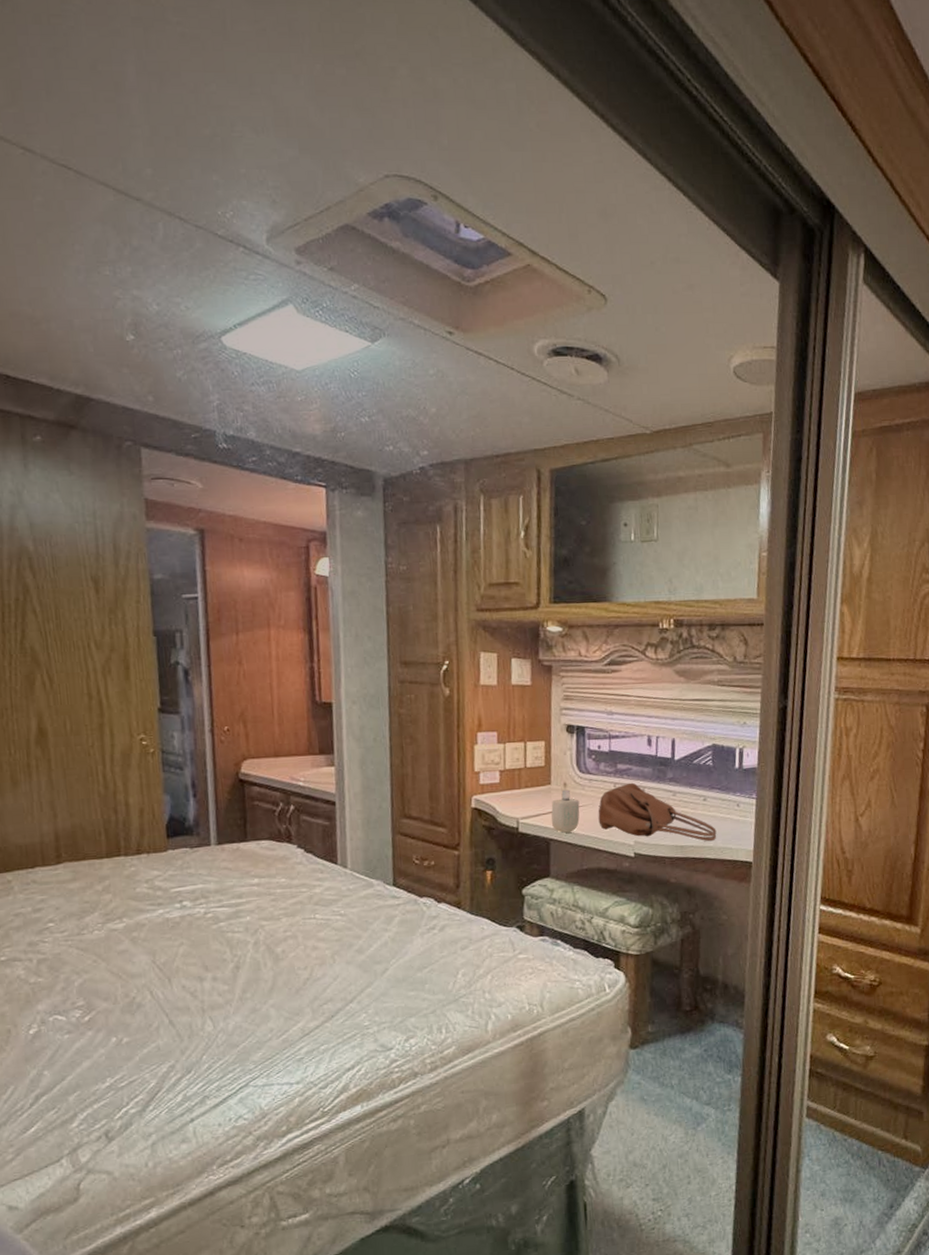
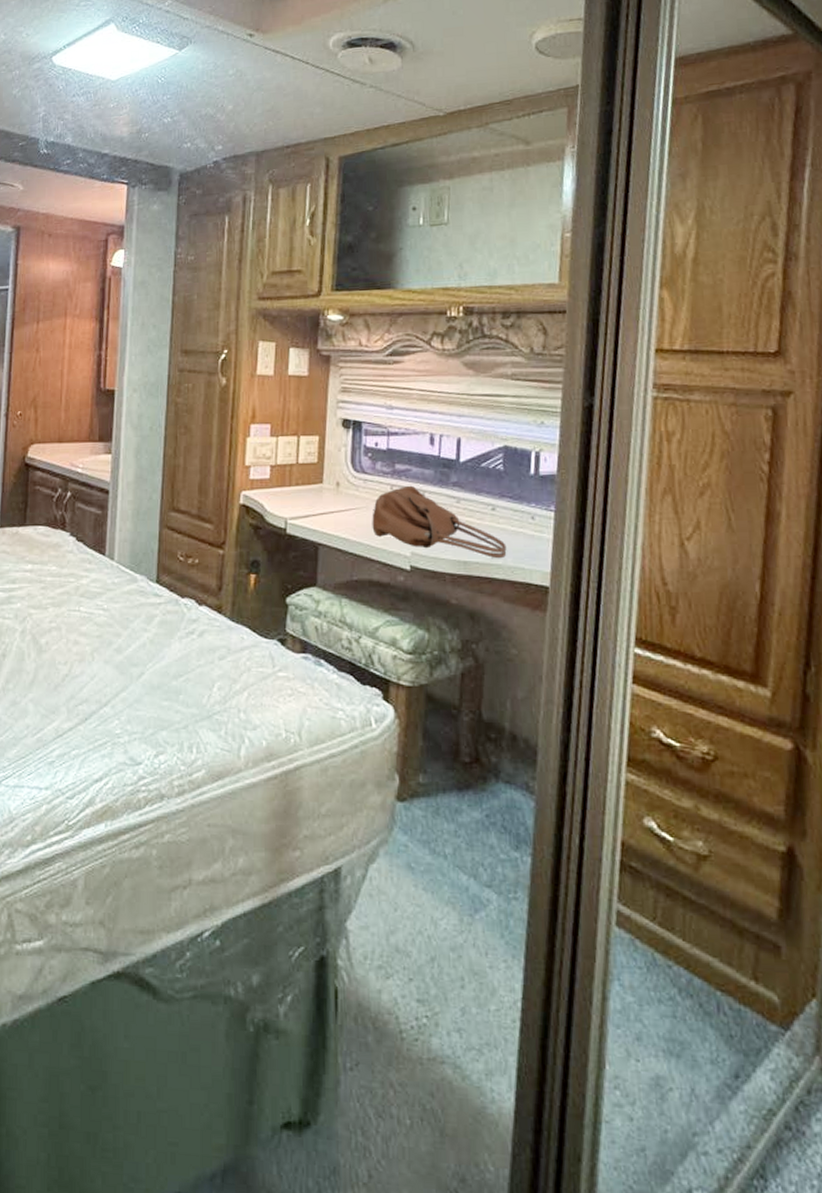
perfume: present [551,789,580,833] -> none [321,489,353,538]

